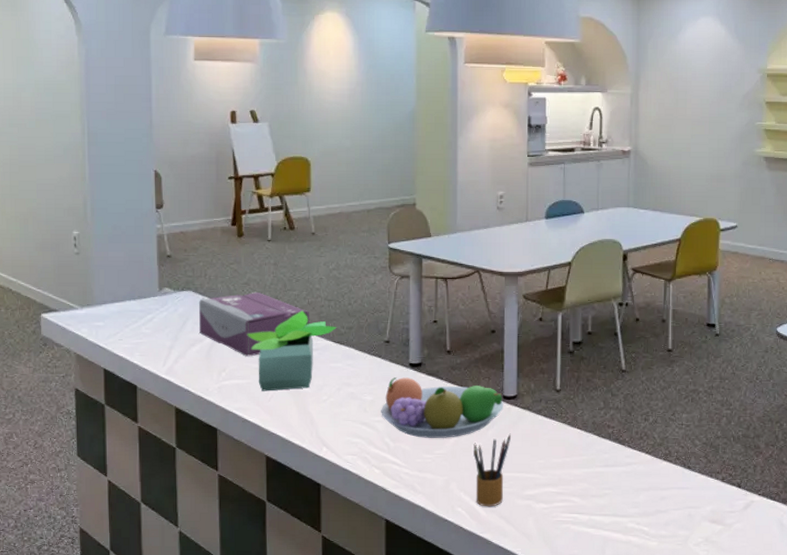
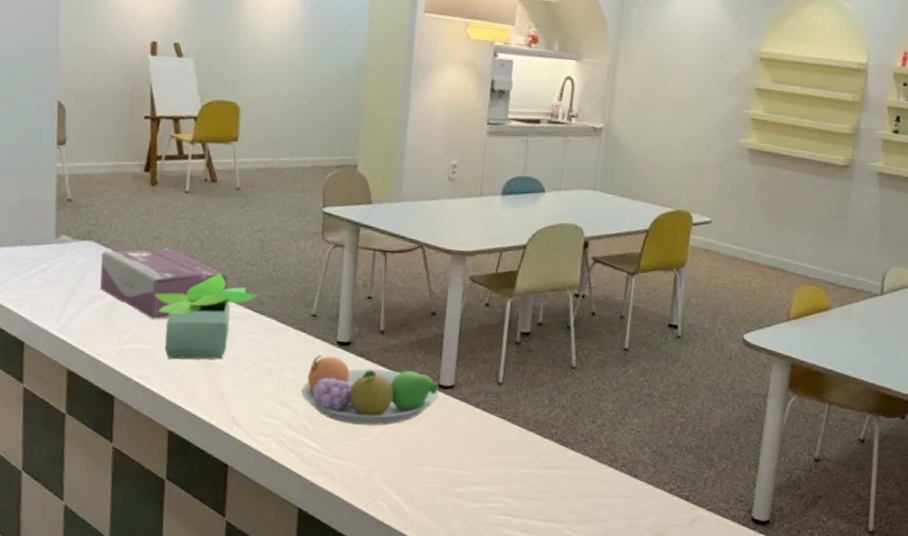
pencil box: present [473,433,511,507] -> none [400,425,444,503]

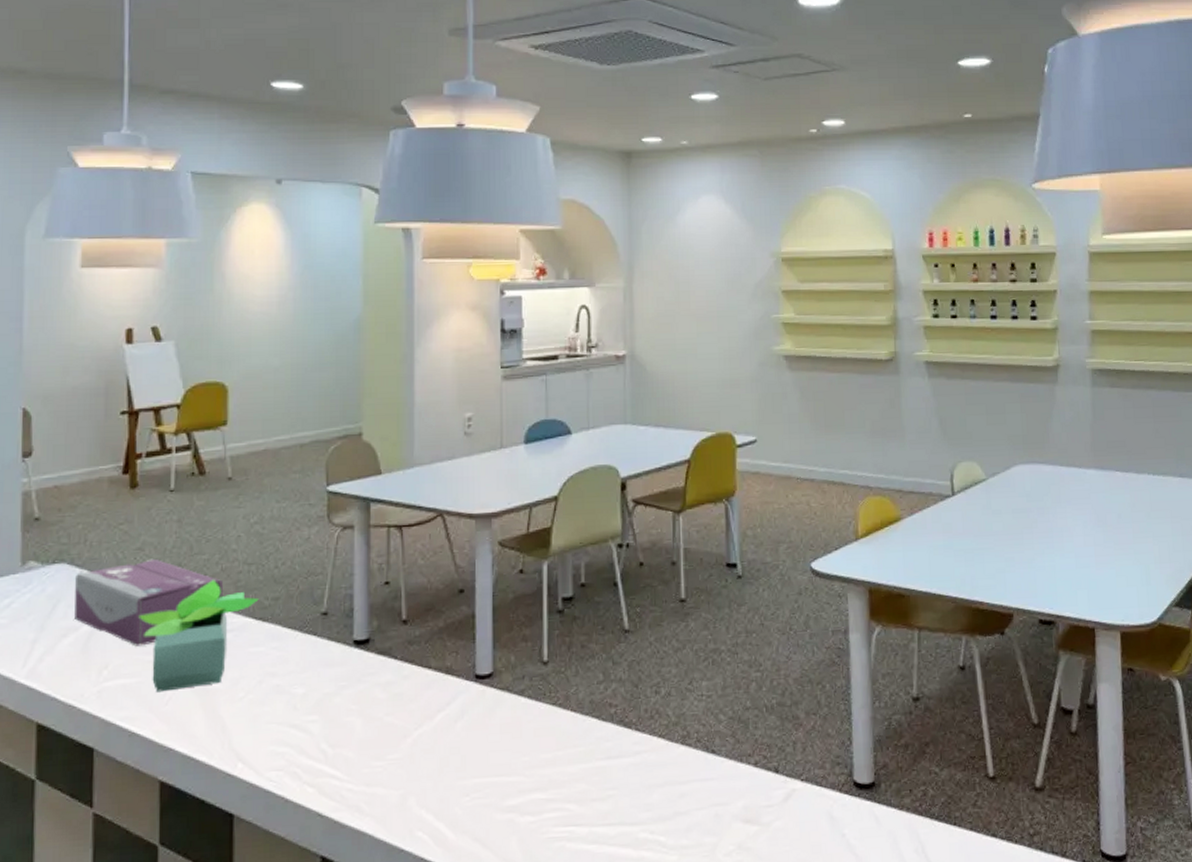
fruit bowl: present [301,355,439,426] -> none [316,659,475,740]

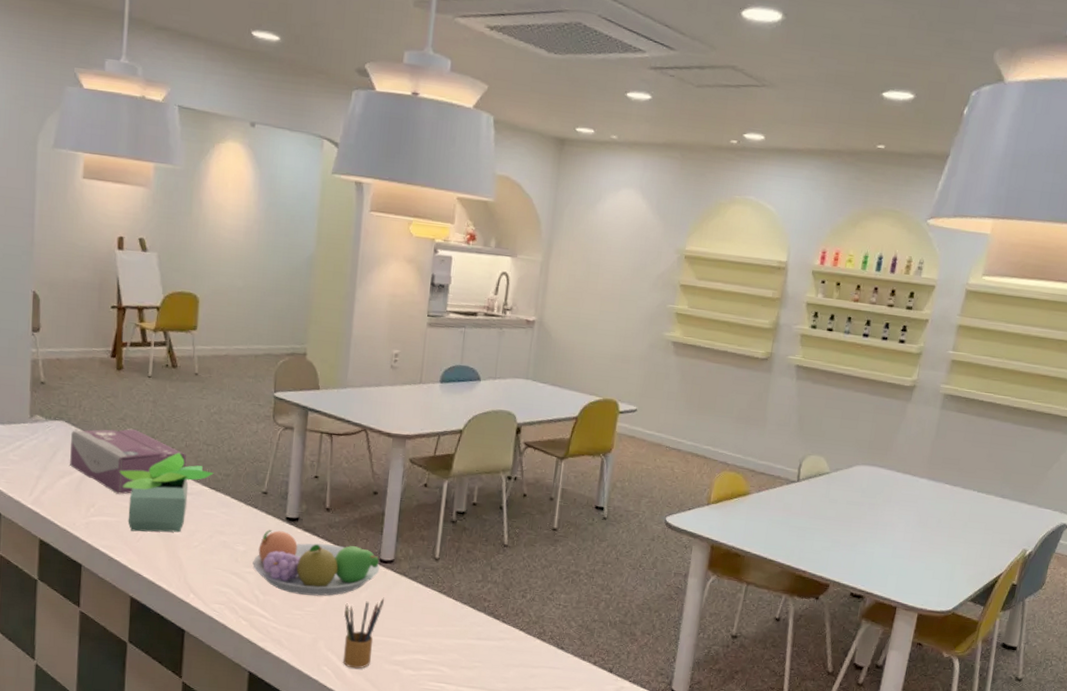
fruit bowl: none [316,659,475,740] -> present [252,530,379,596]
pencil box: none [438,724,486,827] -> present [342,597,384,669]

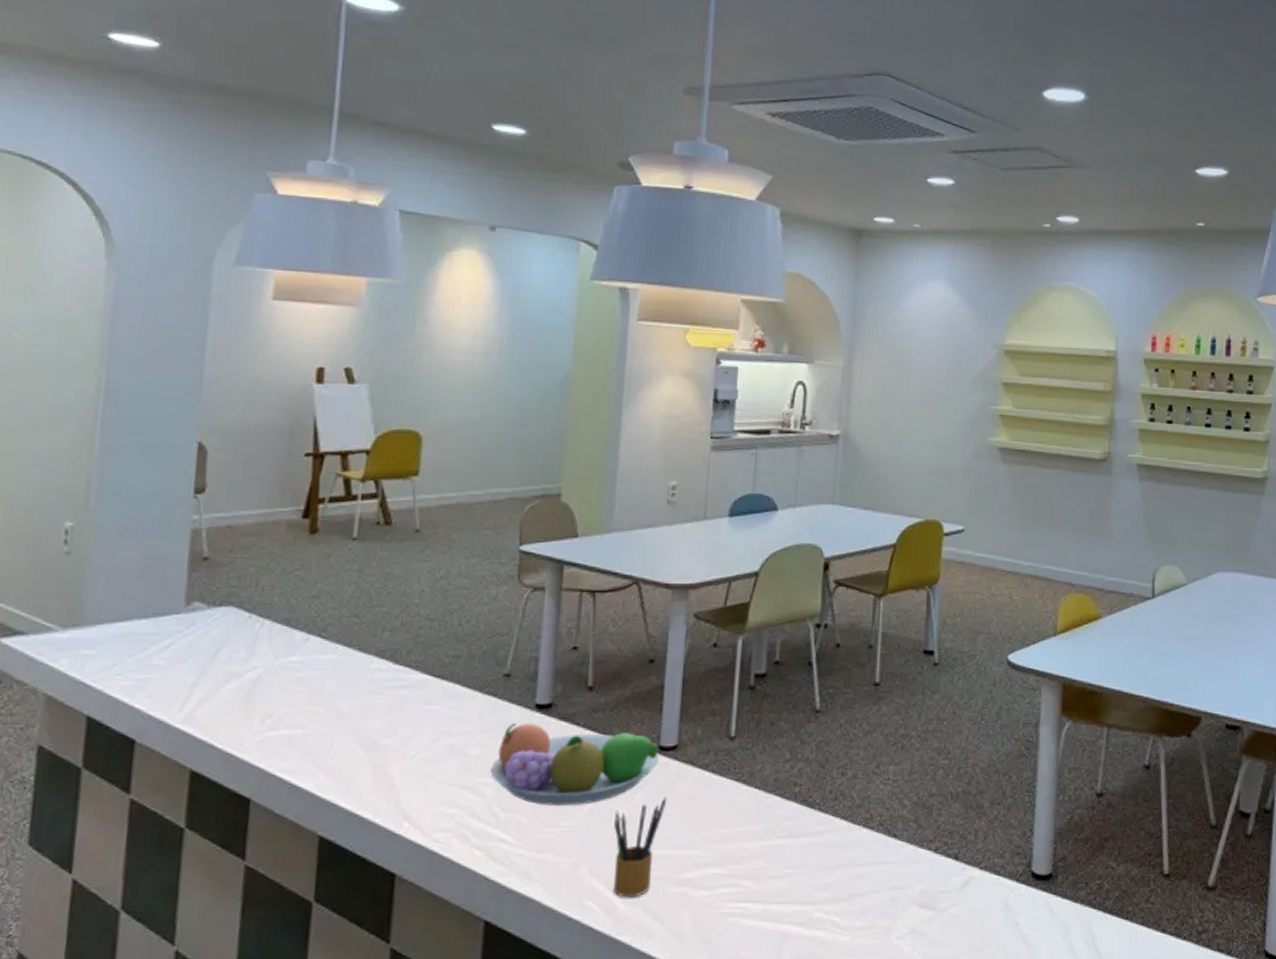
tissue box: present [70,428,187,495] -> none [239,607,402,697]
potted plant: present [119,452,214,533] -> none [309,633,439,745]

